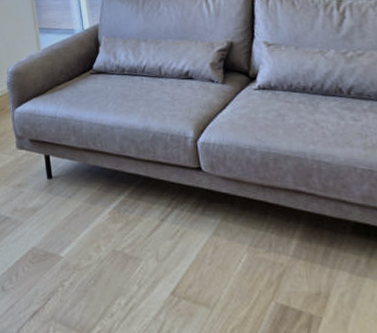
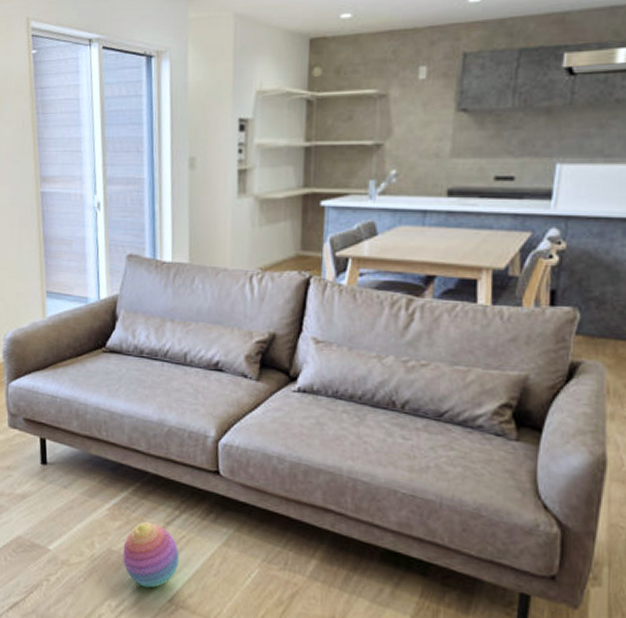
stacking toy: none [126,221,177,283] -> present [123,522,180,588]

